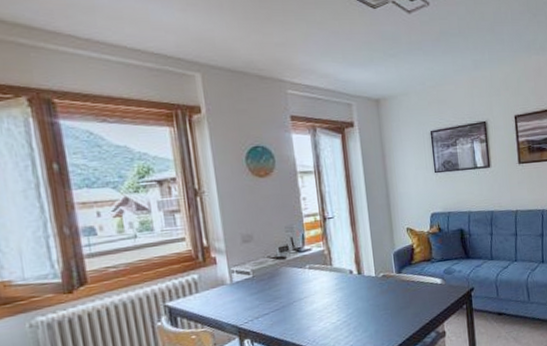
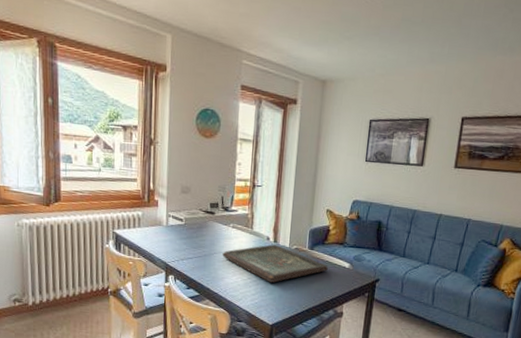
board game: none [303,276,420,319] -> present [222,244,328,283]

